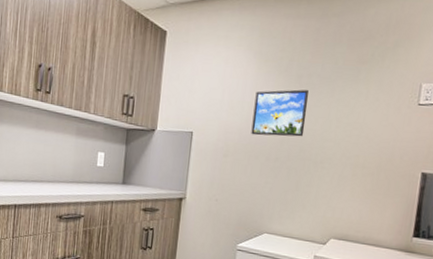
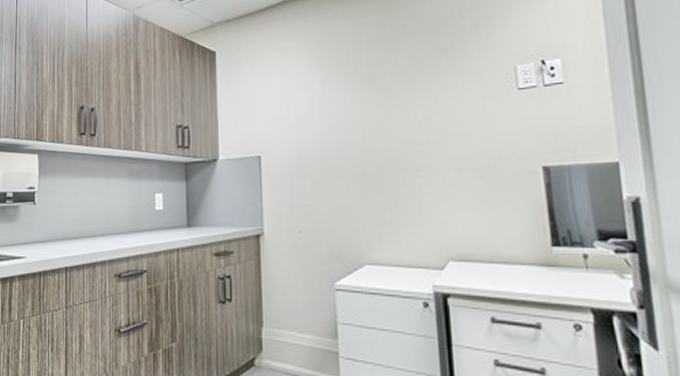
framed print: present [251,89,309,137] -> none [325,91,390,150]

